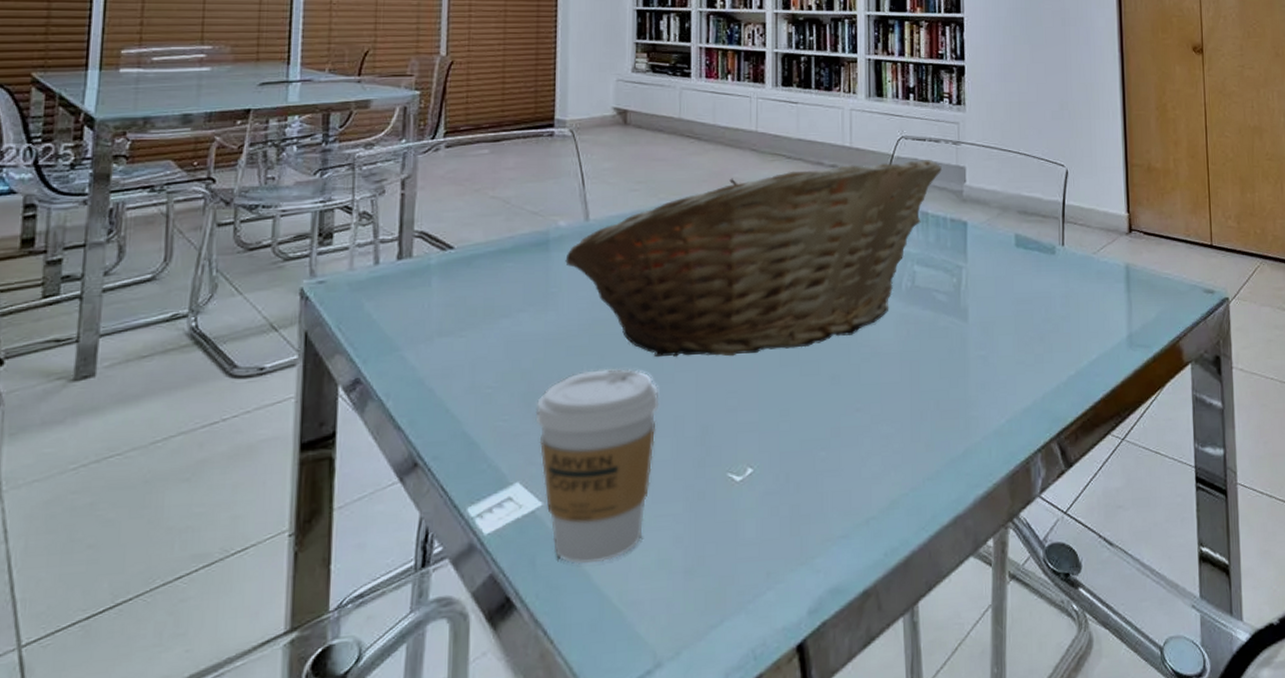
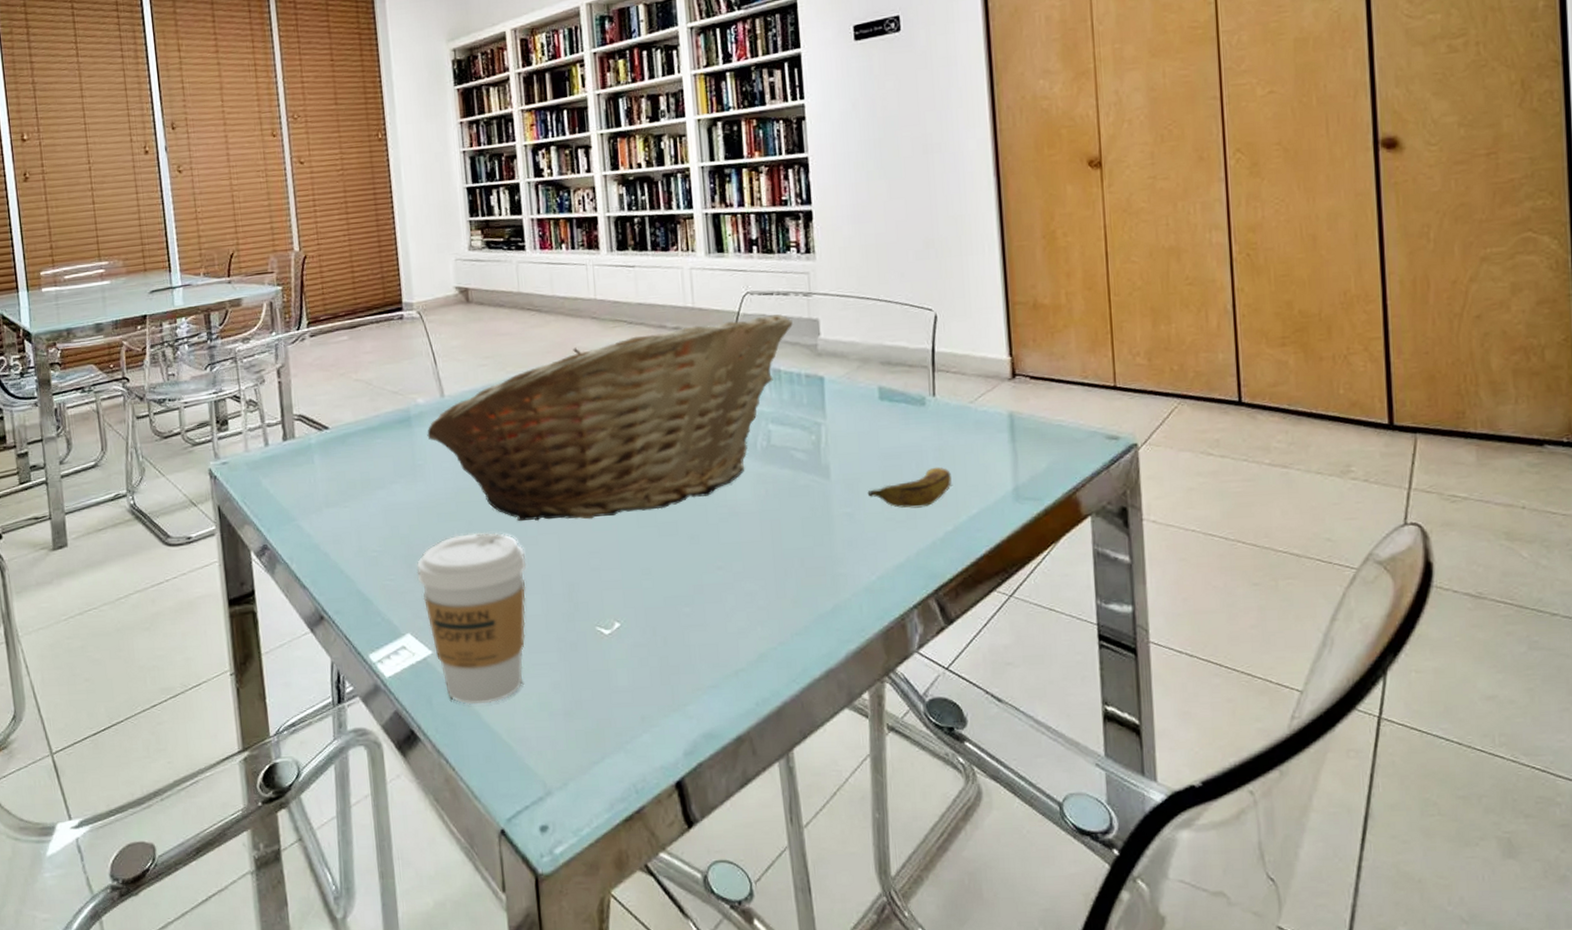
banana: none [1001,313,1075,352] -> present [867,467,952,508]

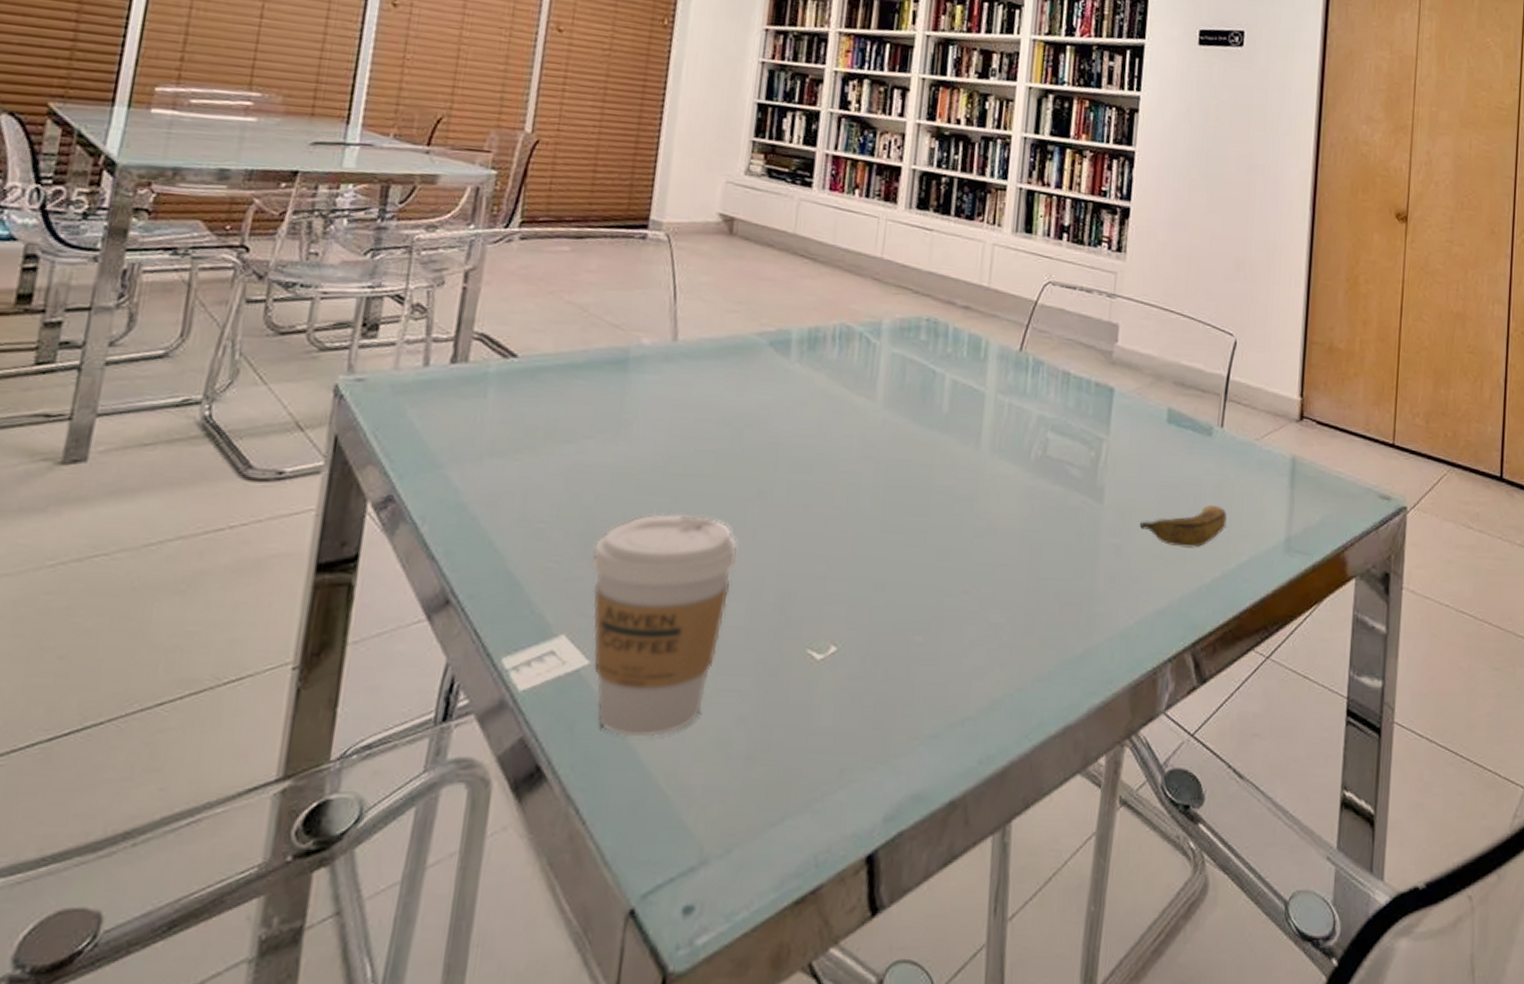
fruit basket: present [427,314,793,522] -> none [645,307,1091,515]

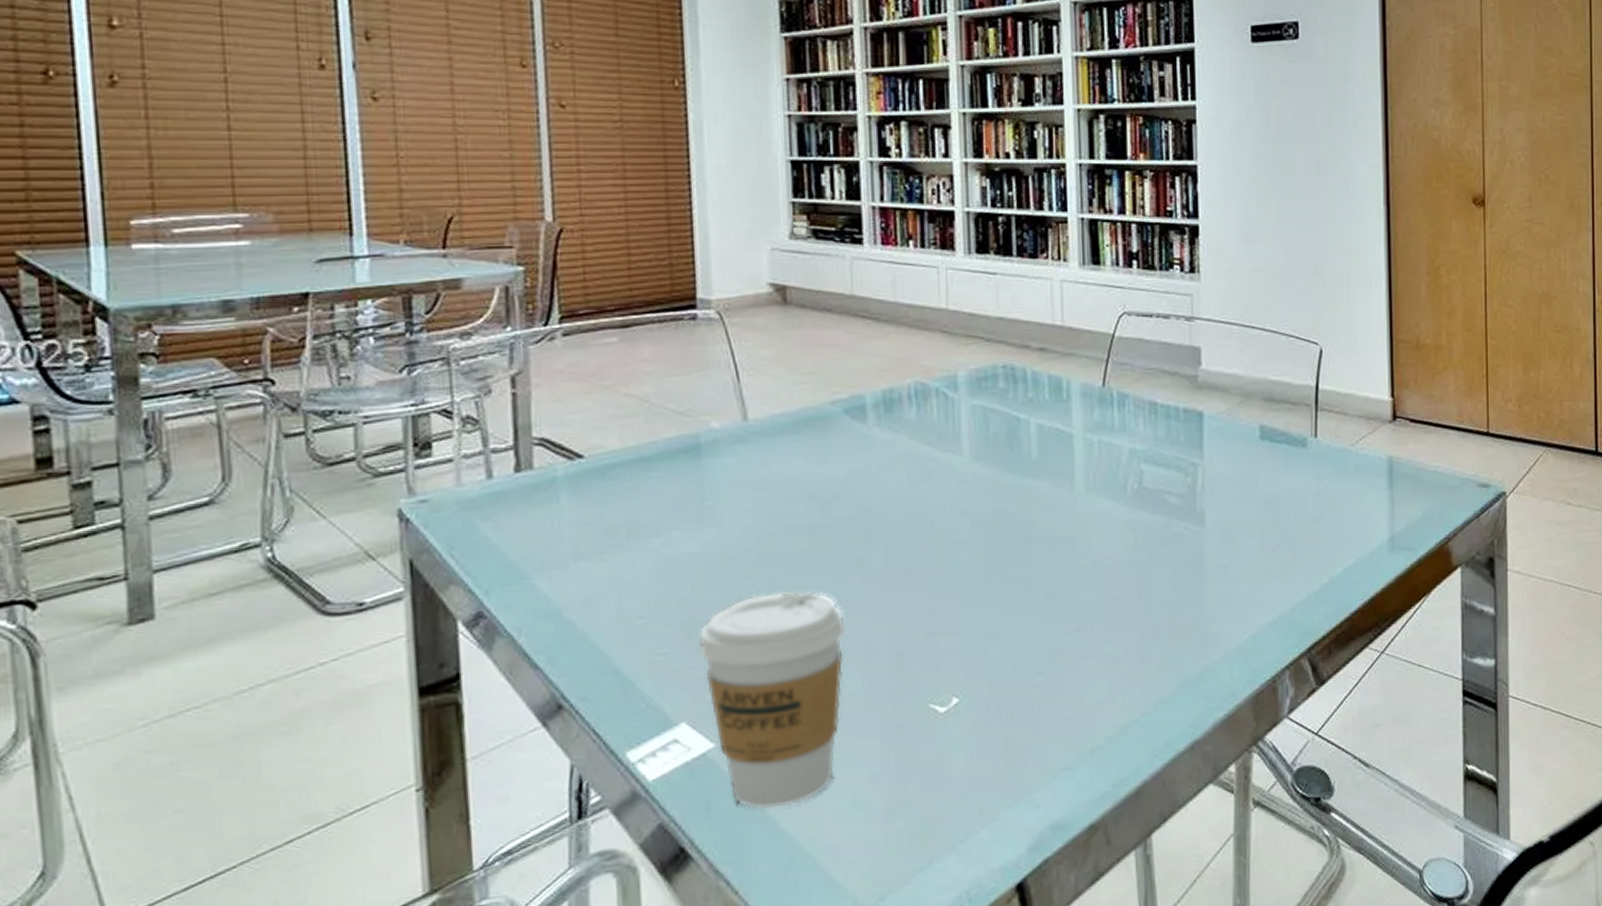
banana: present [1139,505,1227,548] -> none [1243,514,1329,559]

